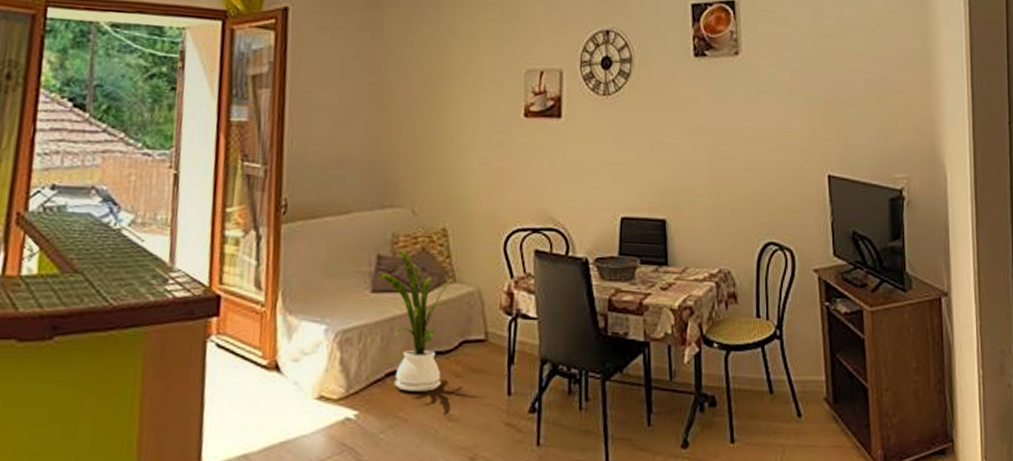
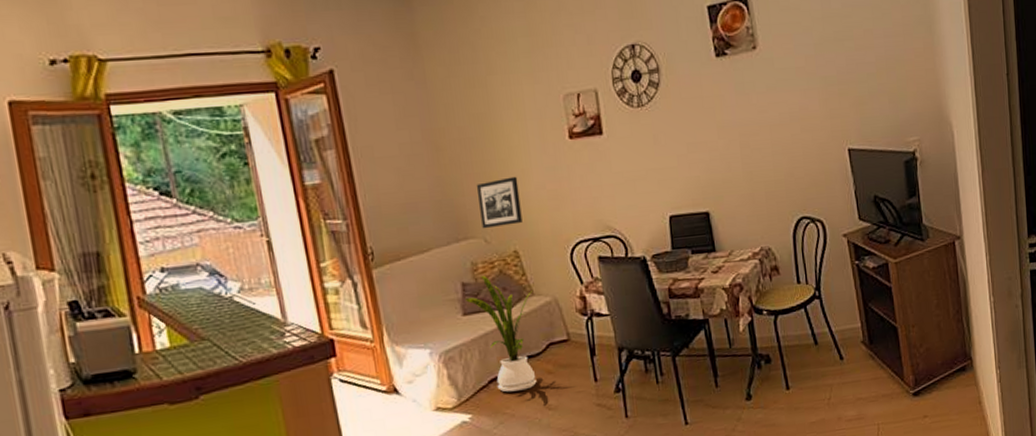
picture frame: none [412,147,461,200] -> present [476,176,523,229]

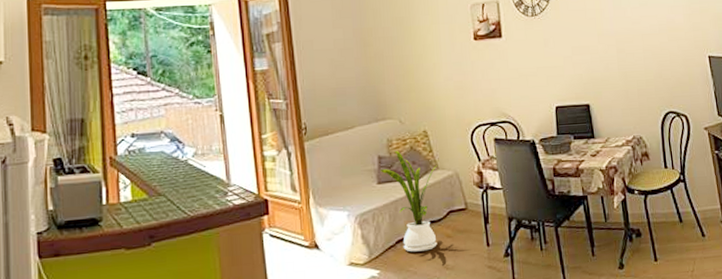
picture frame: present [476,176,523,229] -> none [395,69,432,112]

